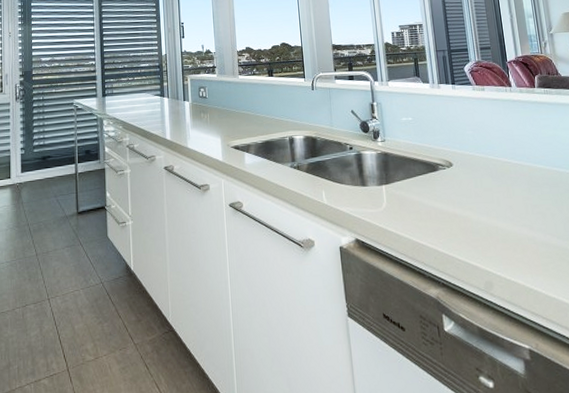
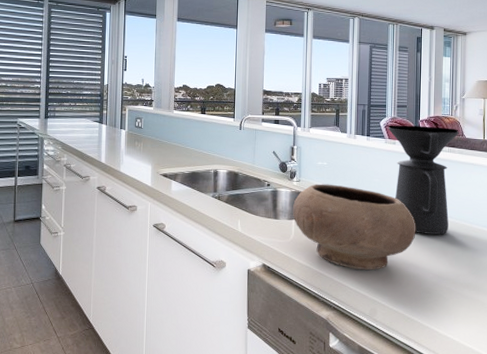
bowl: none [380,141,523,237] -> present [292,184,416,271]
coffee maker: none [473,67,560,189] -> present [388,125,460,235]

